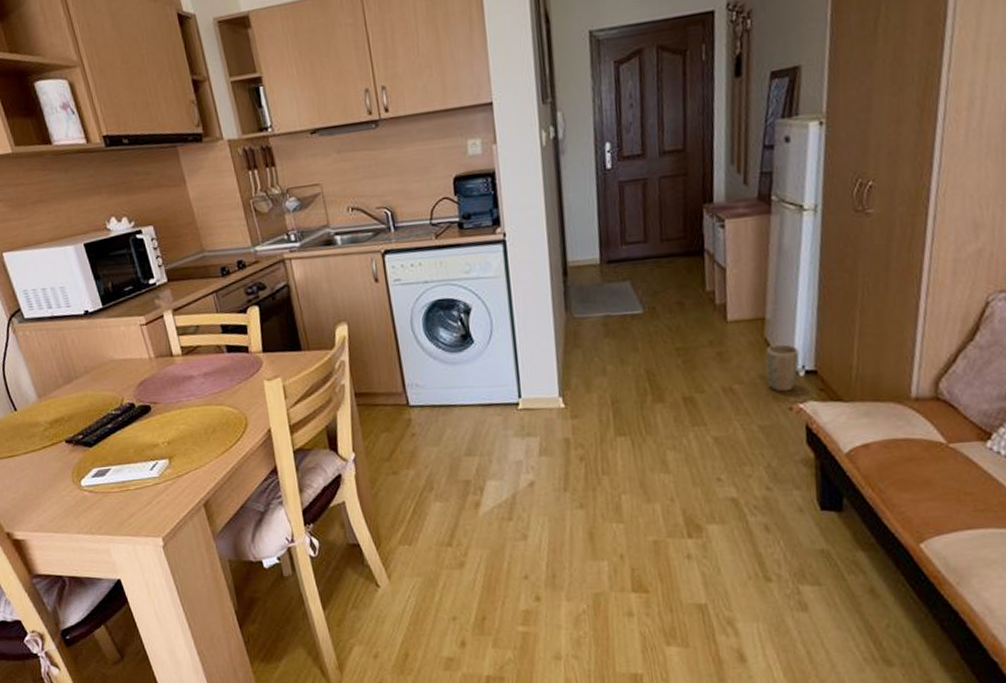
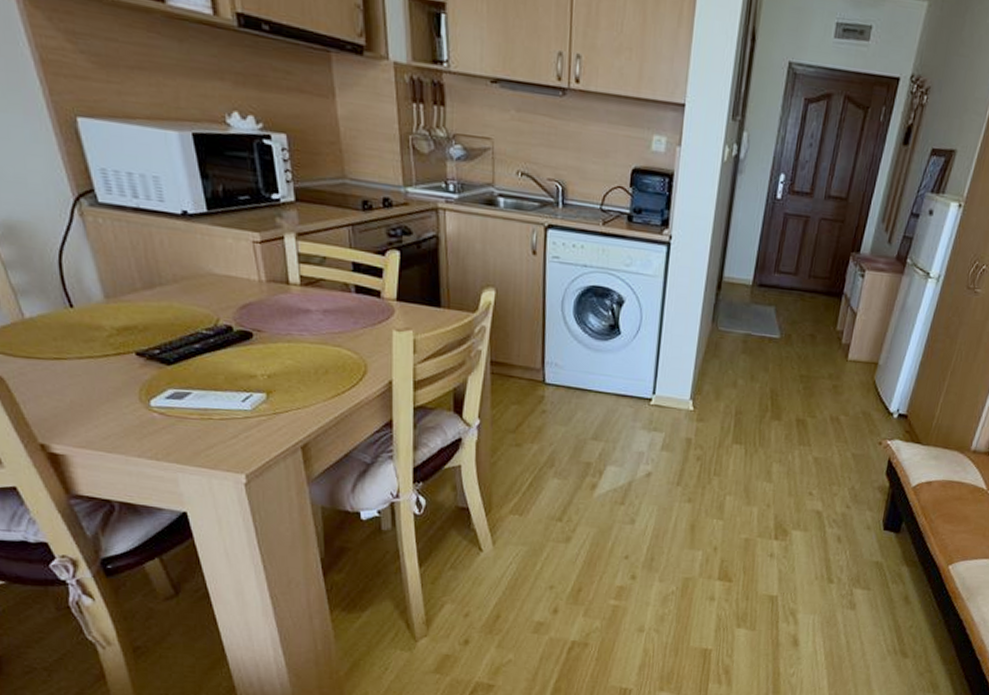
plant pot: present [765,344,800,392] -> none [867,387,898,429]

